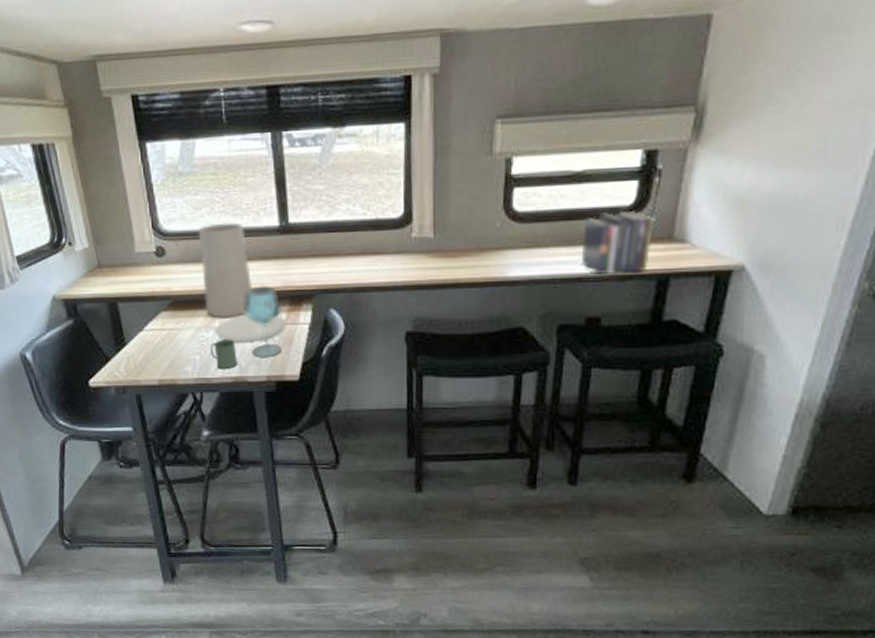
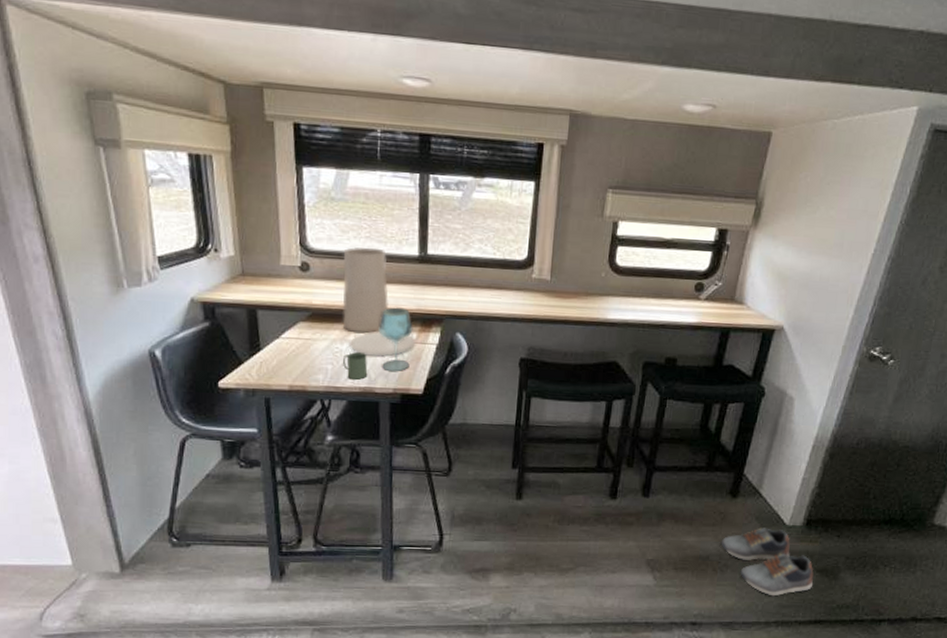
books: present [580,210,655,274] -> none [664,274,722,325]
shoe: none [674,518,806,601] -> present [720,527,814,597]

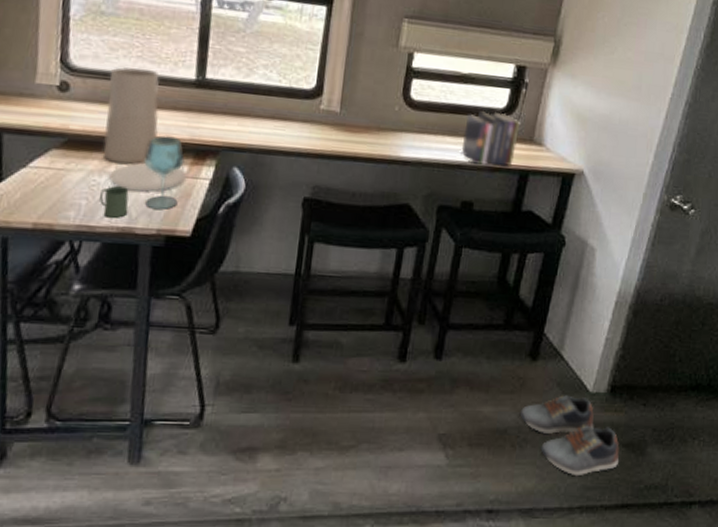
books: none [664,274,722,325] -> present [461,111,521,167]

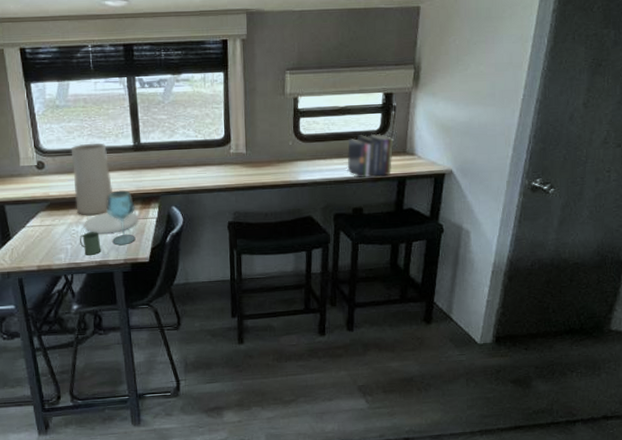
shoe: present [519,395,620,477] -> none [421,348,508,408]

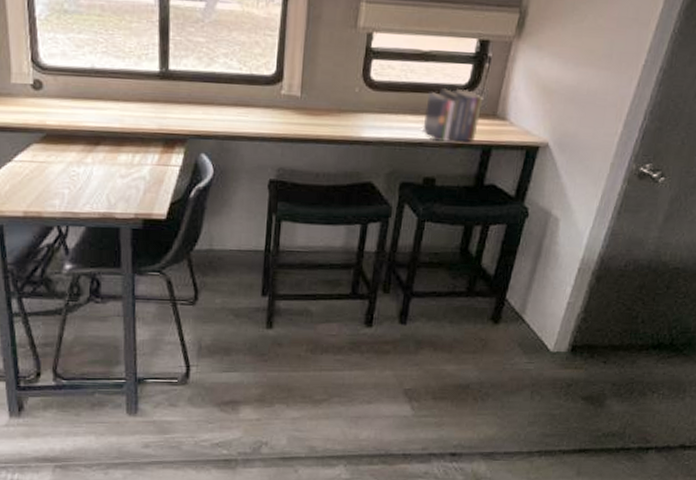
vase: present [70,143,112,216] -> none [78,63,128,156]
cup: present [79,232,101,256] -> none [79,175,107,206]
plate: present [84,213,139,233] -> none [87,153,159,180]
wine glass: present [106,190,136,246] -> none [118,127,155,196]

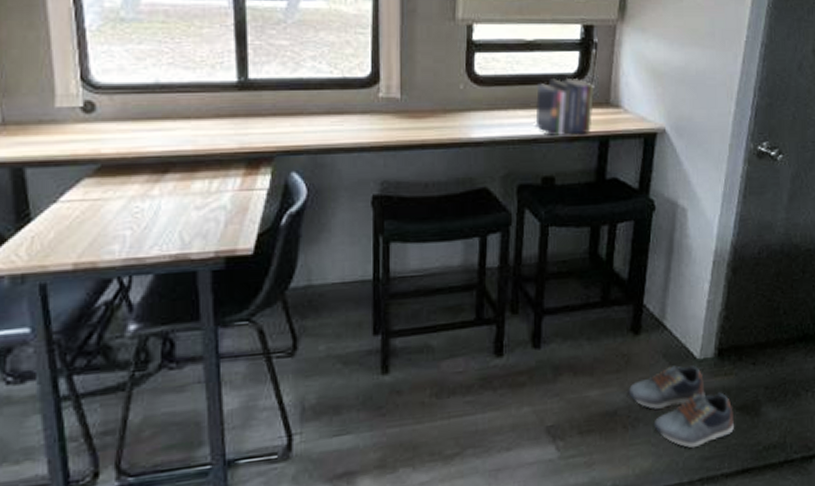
shoe: none [481,354,579,425] -> present [628,365,734,449]

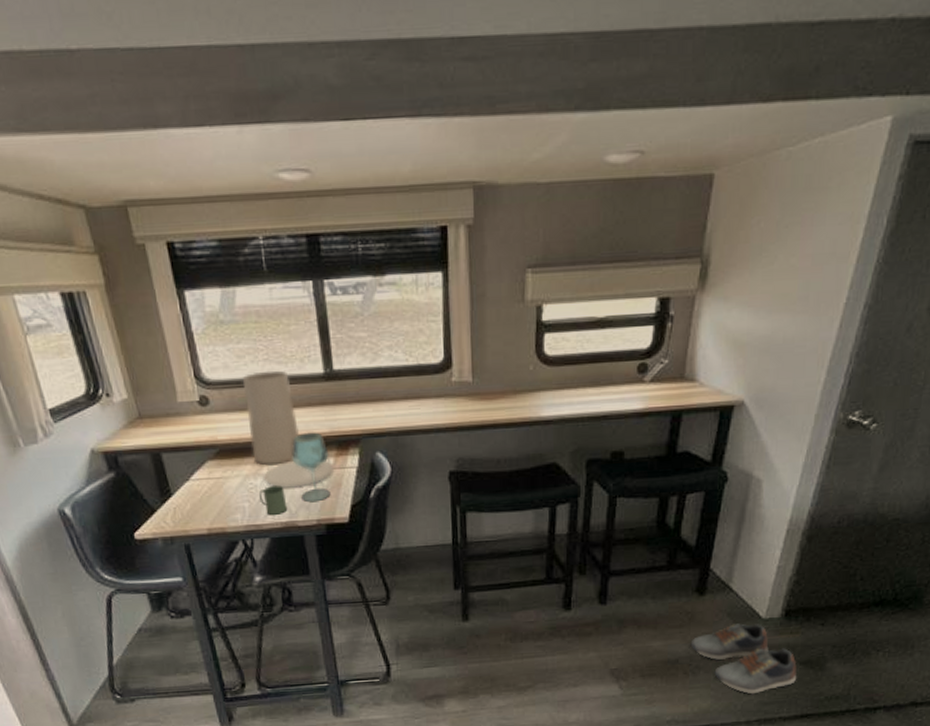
vase: none [139,76,202,186] -> present [242,370,299,466]
cup: none [144,210,180,247] -> present [258,485,288,516]
plate: none [154,181,241,212] -> present [264,461,335,487]
wine glass: none [191,147,236,231] -> present [291,432,331,503]
books: present [535,77,595,135] -> none [605,353,669,412]

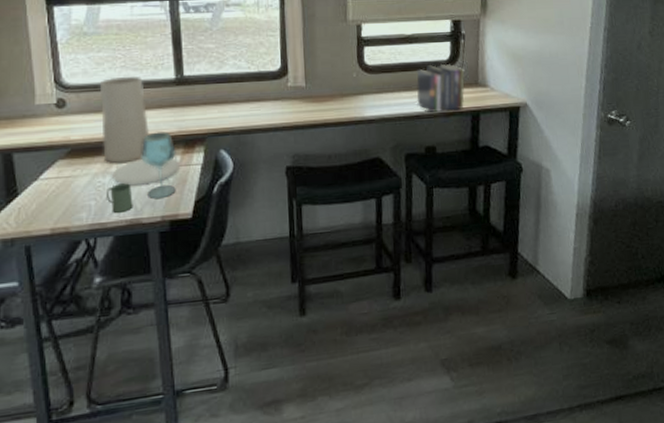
books: none [605,353,669,412] -> present [416,63,465,112]
shoe: present [690,623,797,695] -> none [509,304,606,378]

